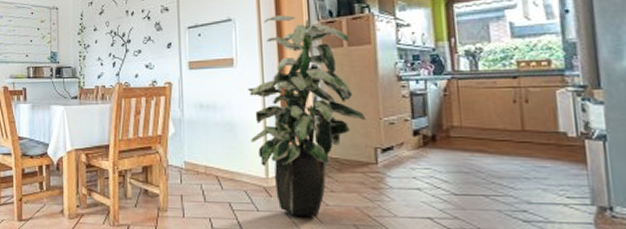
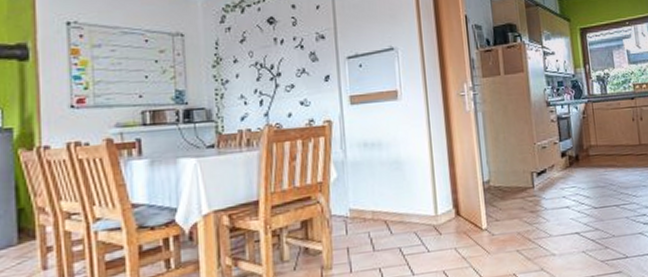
indoor plant: present [248,15,366,217] -> none [413,44,523,251]

